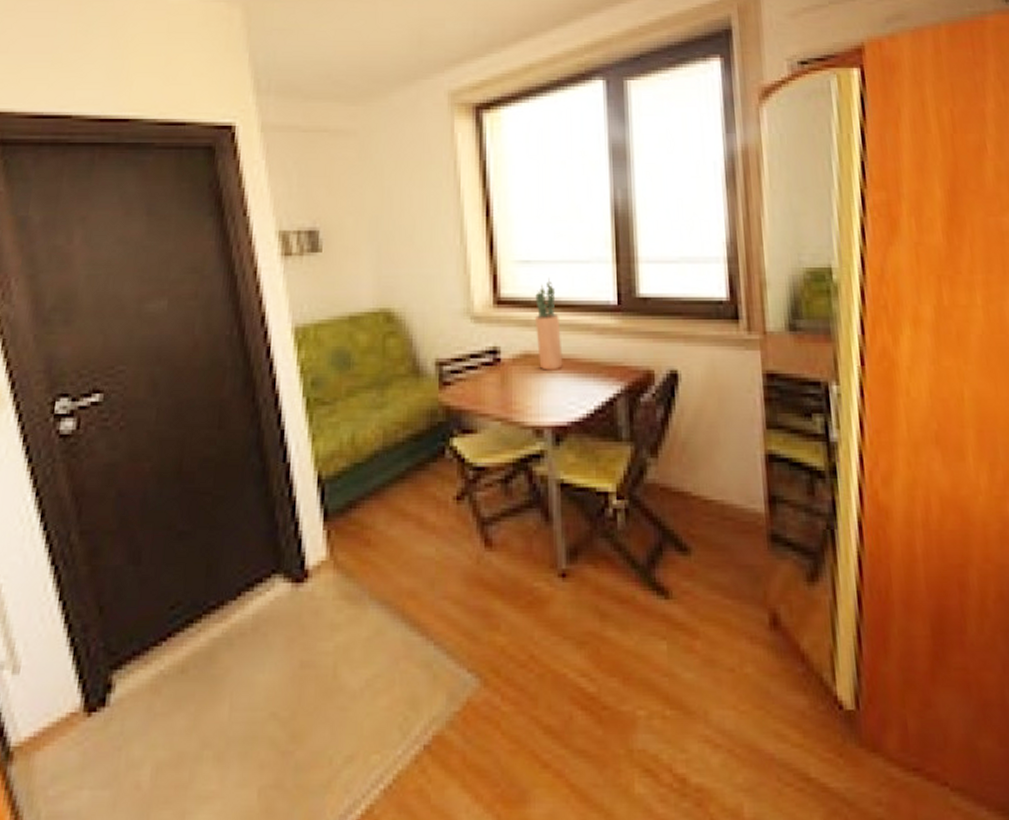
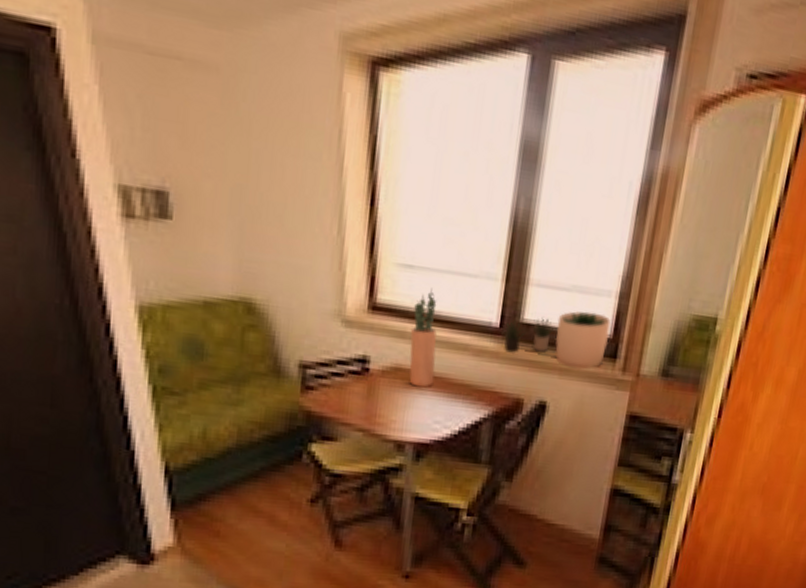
succulent plant: none [620,290,673,328] -> present [501,318,556,355]
planter: none [672,279,727,334] -> present [554,311,612,370]

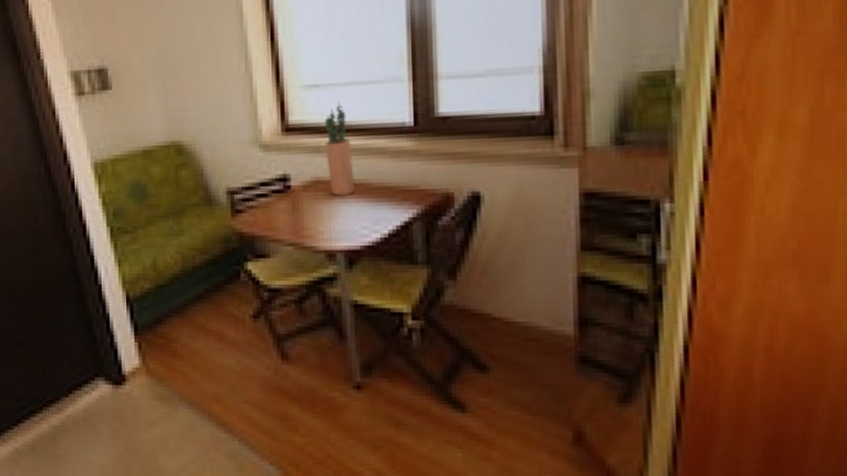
succulent plant: present [501,318,556,355] -> none [417,108,477,150]
planter: present [554,311,612,370] -> none [476,91,541,154]

